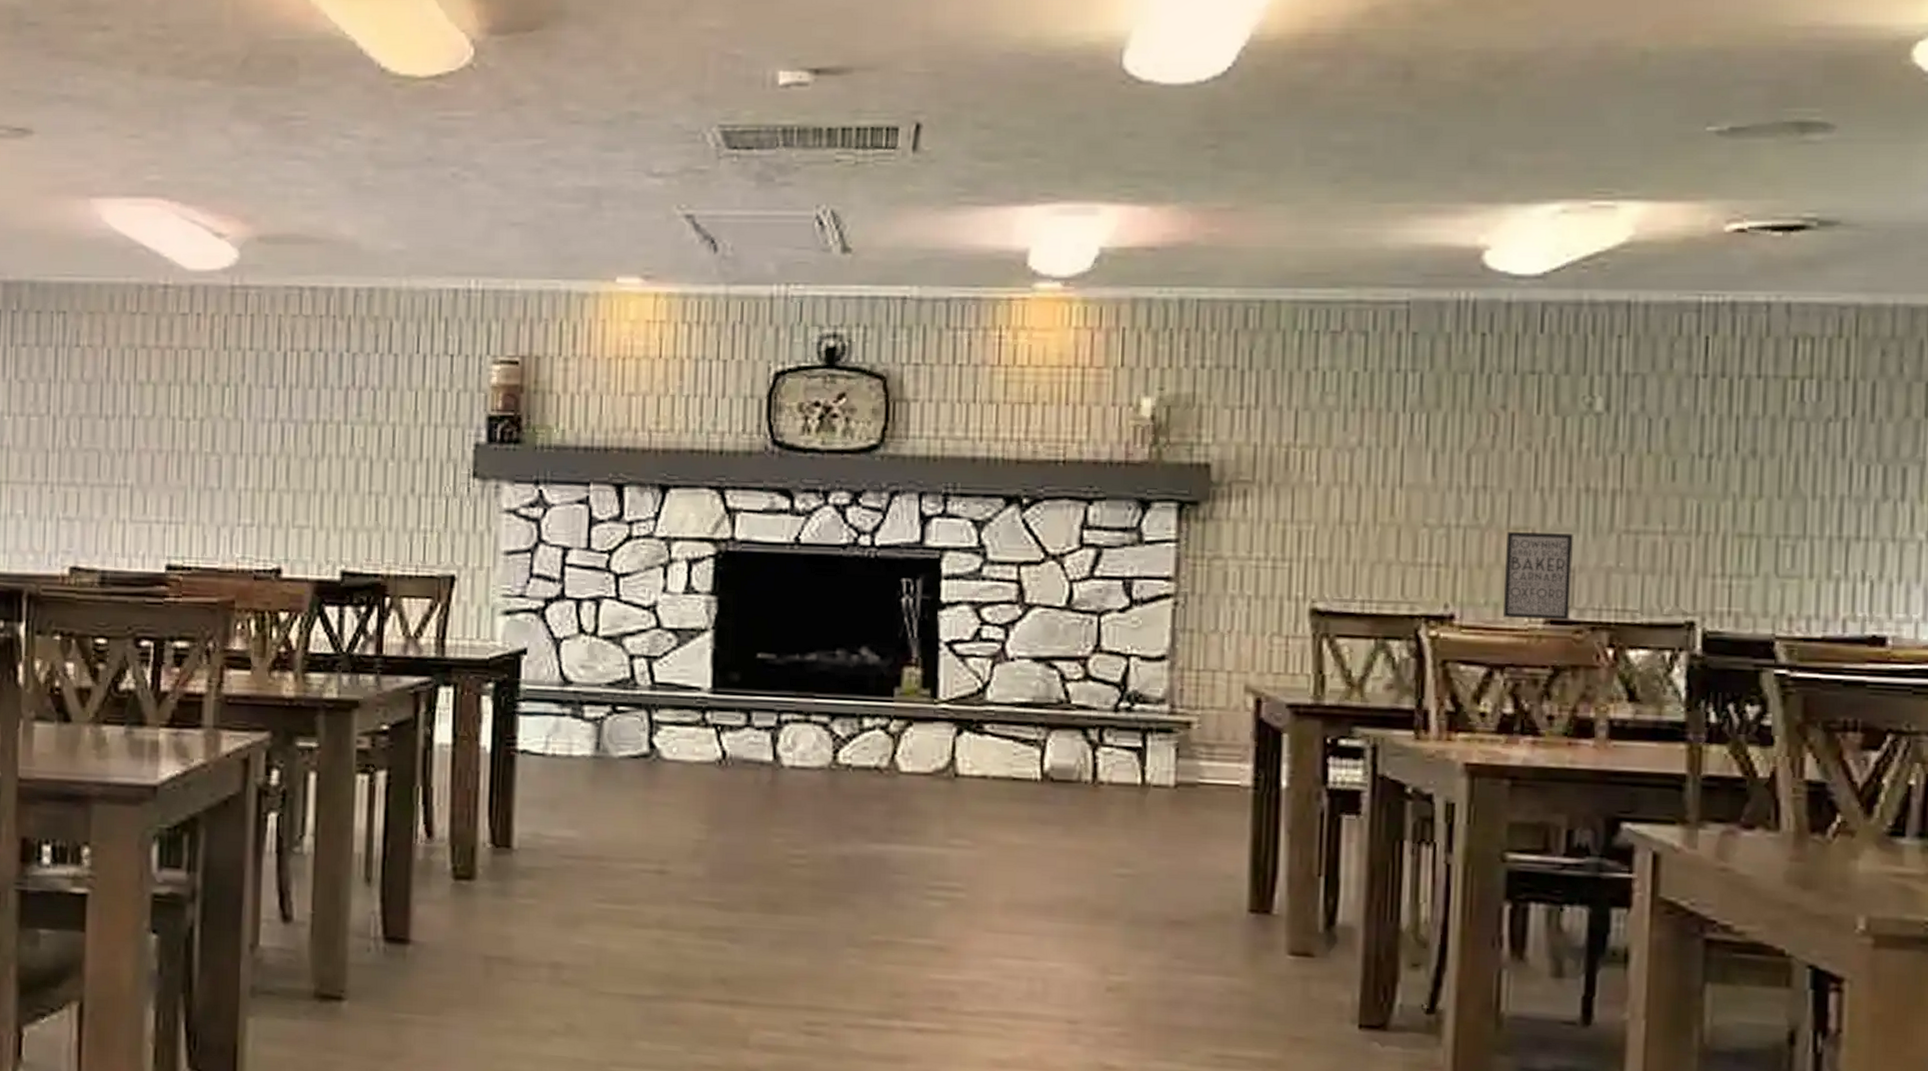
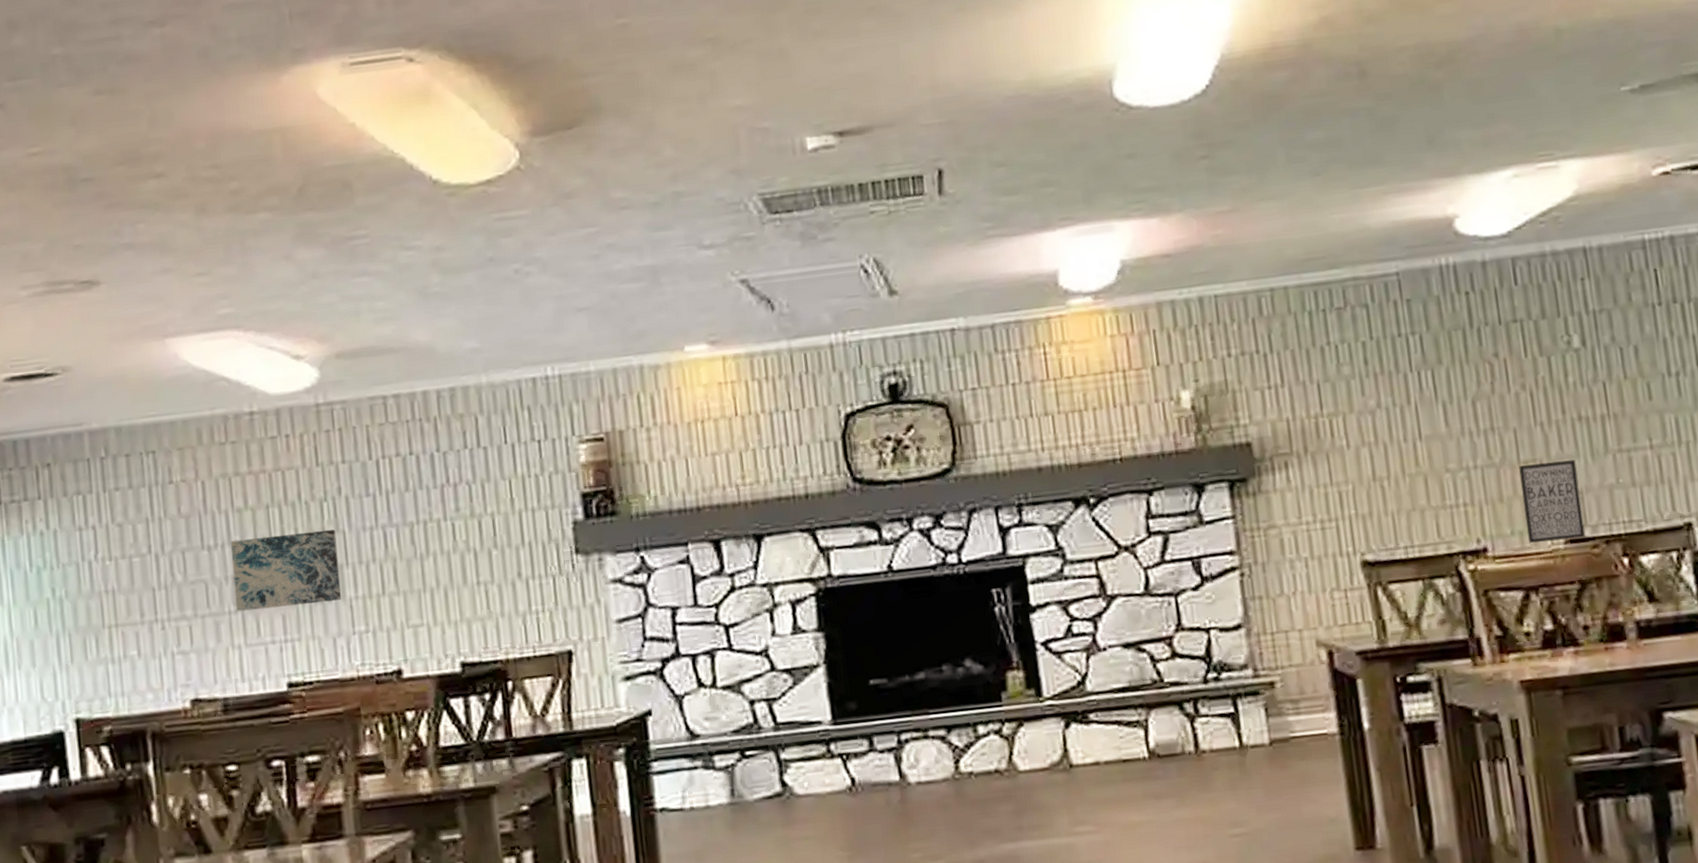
wall art: none [126,413,234,489] -> present [230,530,342,612]

